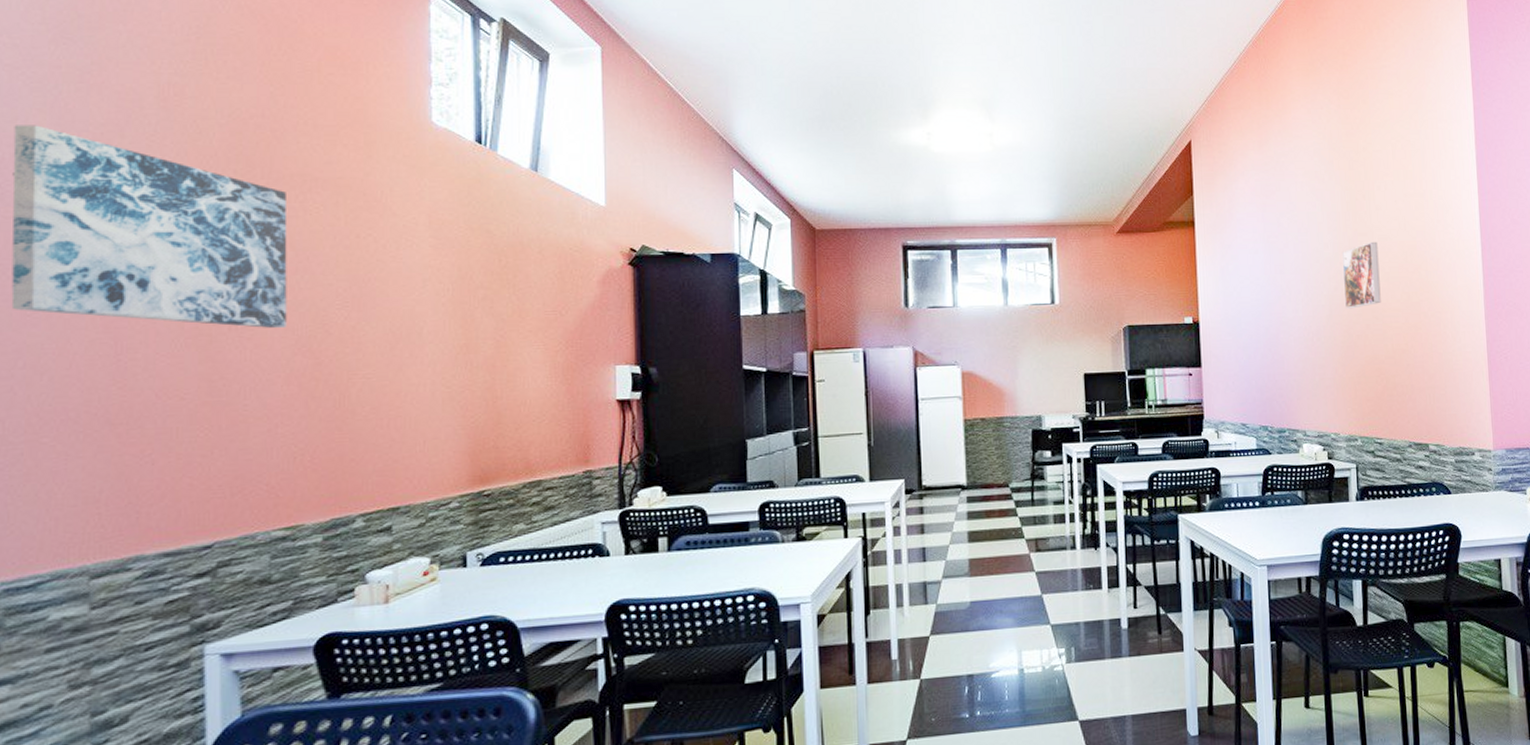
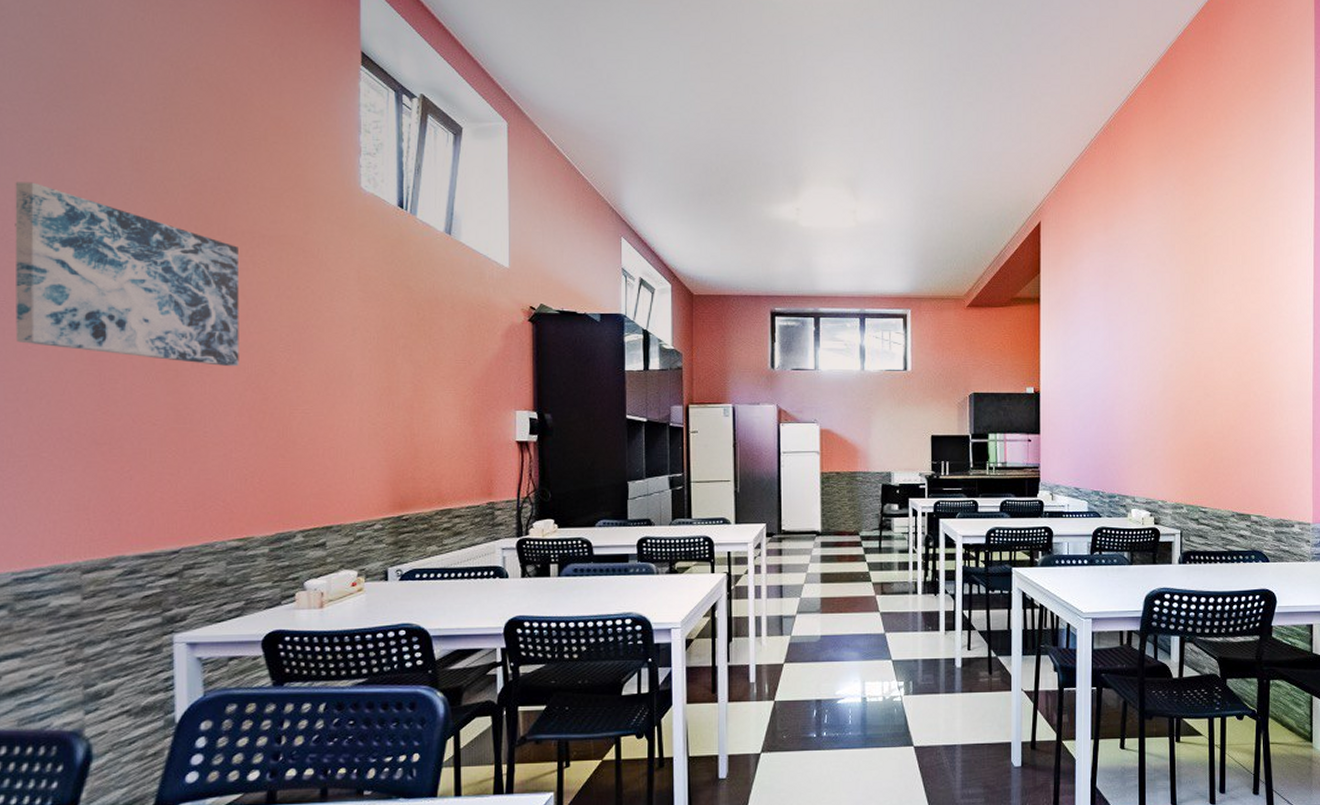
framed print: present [1342,241,1381,309] -> none [1179,322,1213,386]

